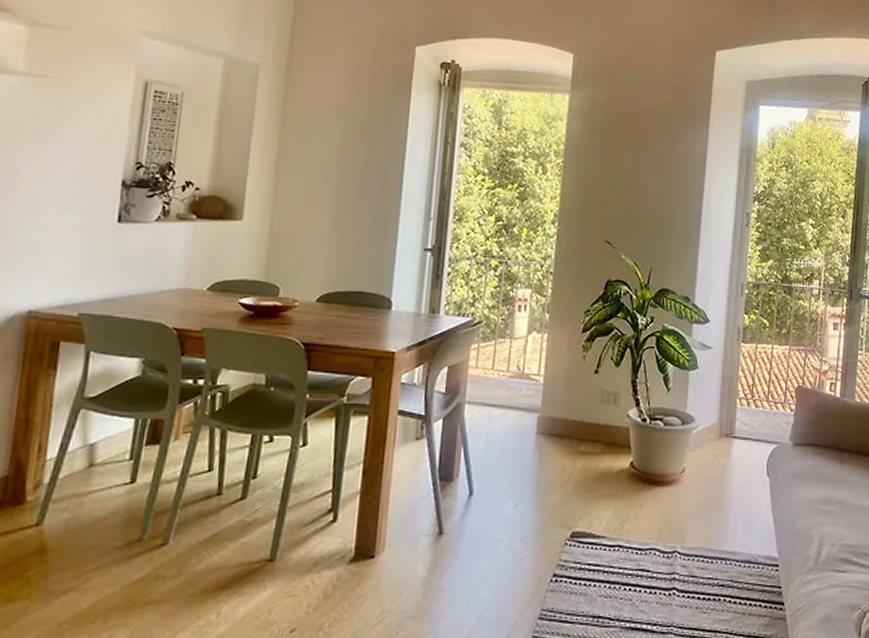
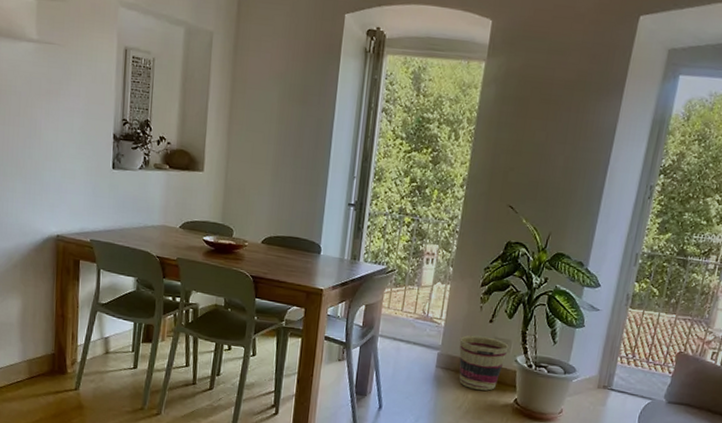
basket: none [562,390,619,456] -> present [459,335,509,391]

